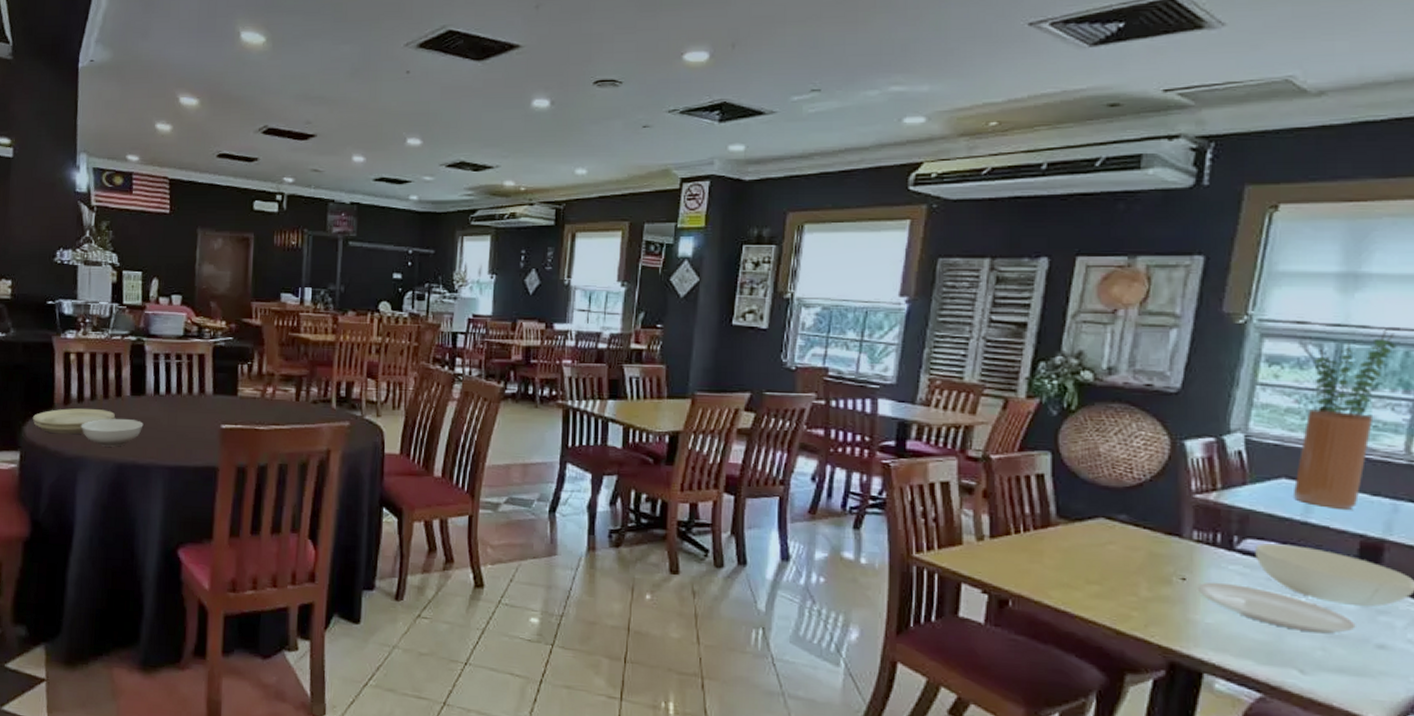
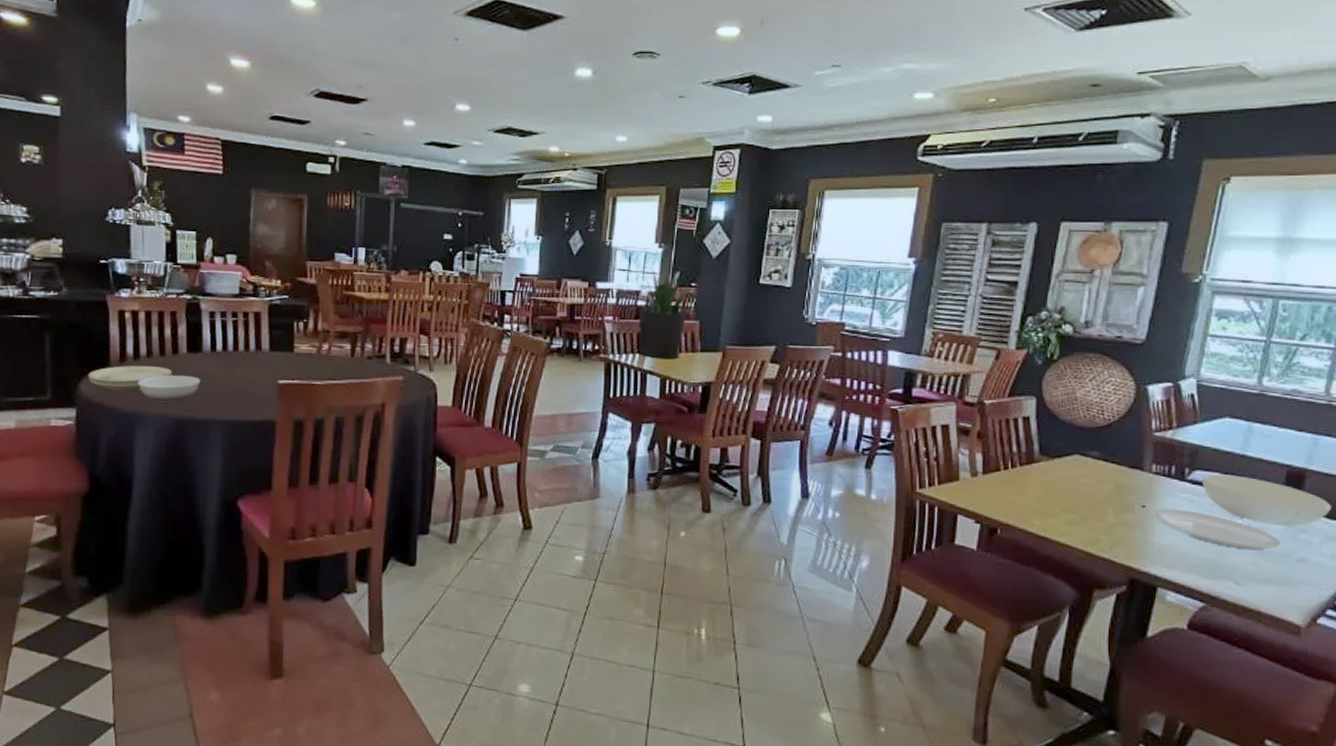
planter: none [599,309,652,407] -> present [638,269,687,360]
vase: present [1292,330,1397,509] -> none [1234,288,1322,444]

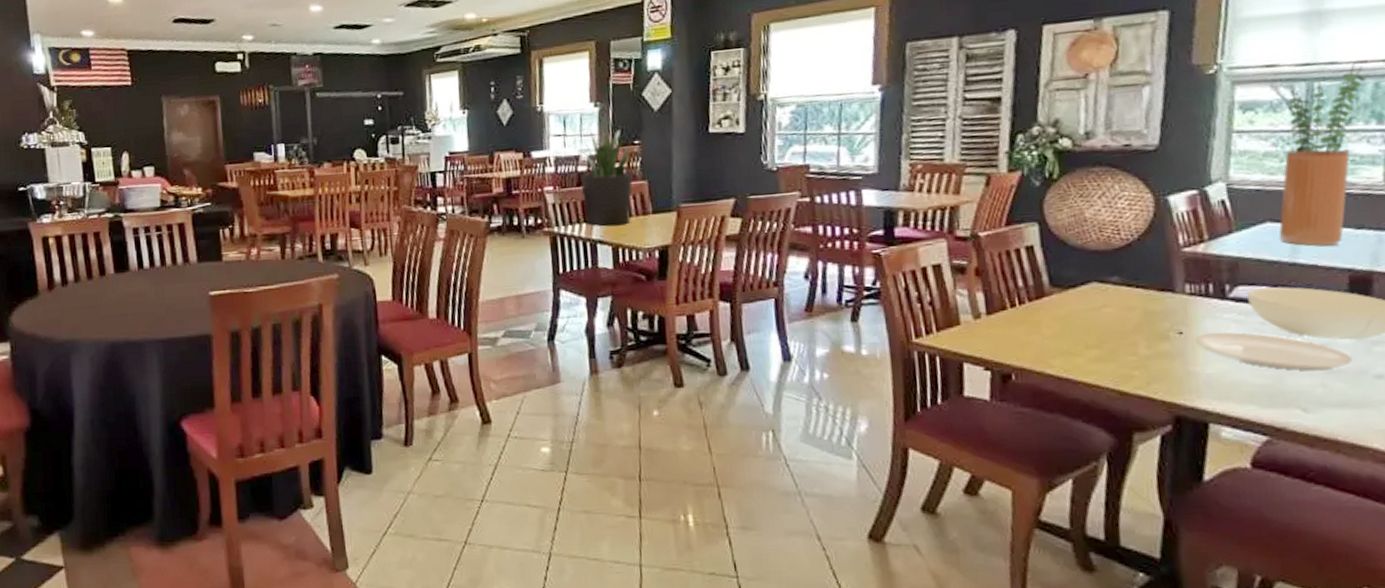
plate: present [88,365,173,392] -> none [18,290,103,321]
bowl: present [137,375,201,403] -> none [68,297,131,327]
vase: none [1234,288,1322,444] -> present [1278,64,1366,247]

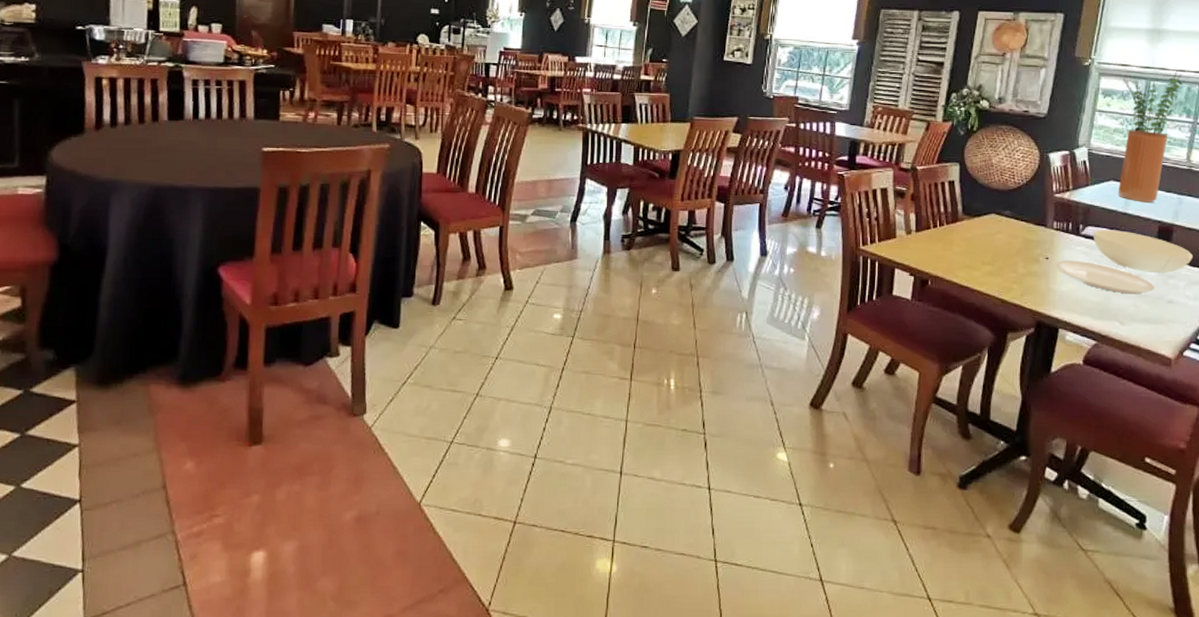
planter: present [580,130,633,227] -> none [614,45,659,129]

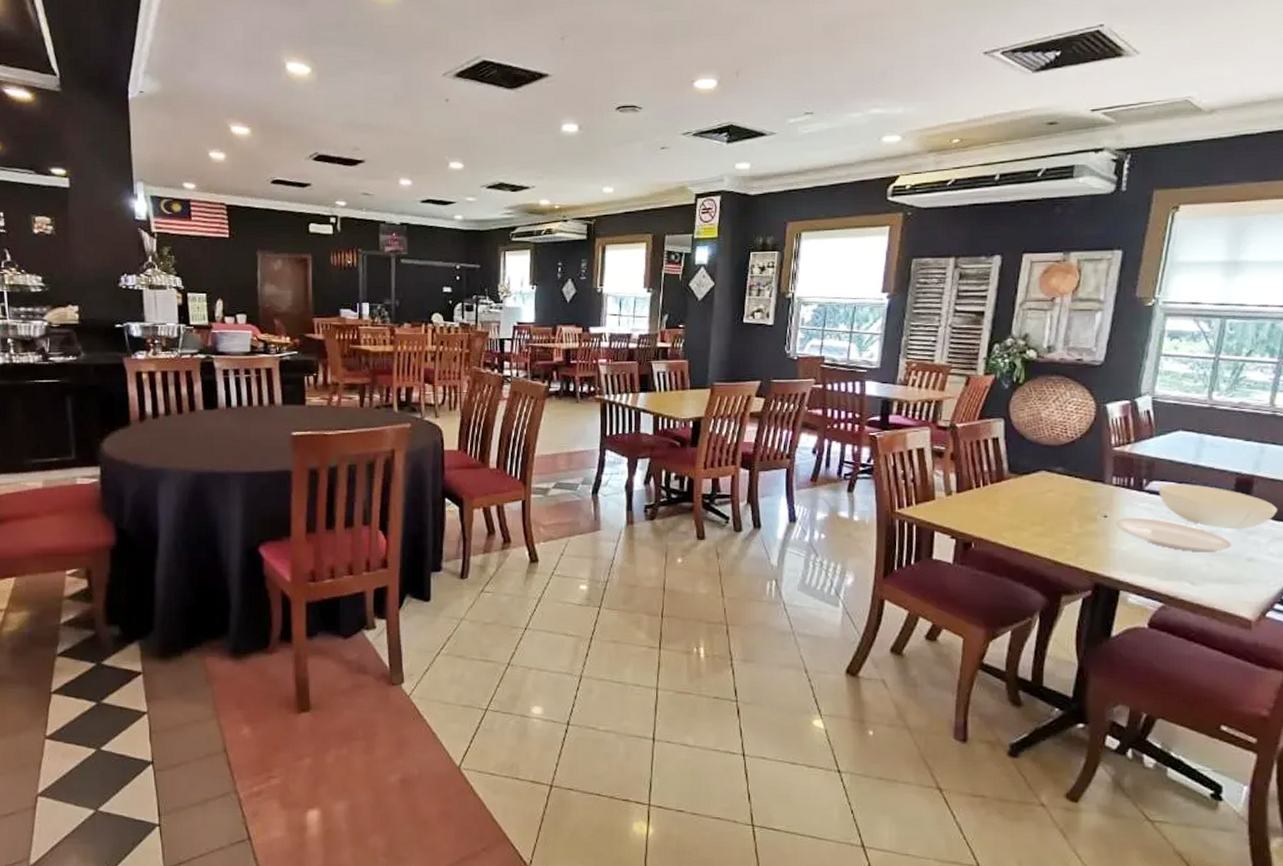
vase: present [1117,72,1183,203] -> none [1187,307,1265,453]

